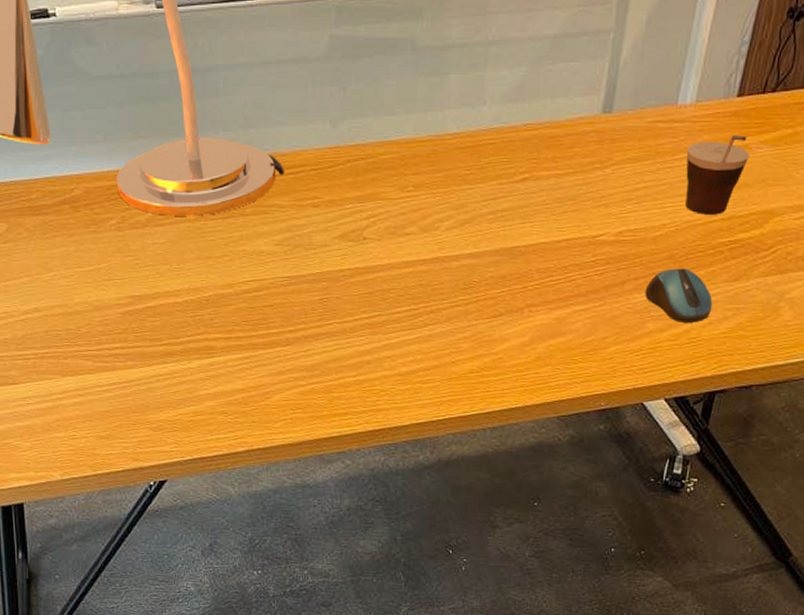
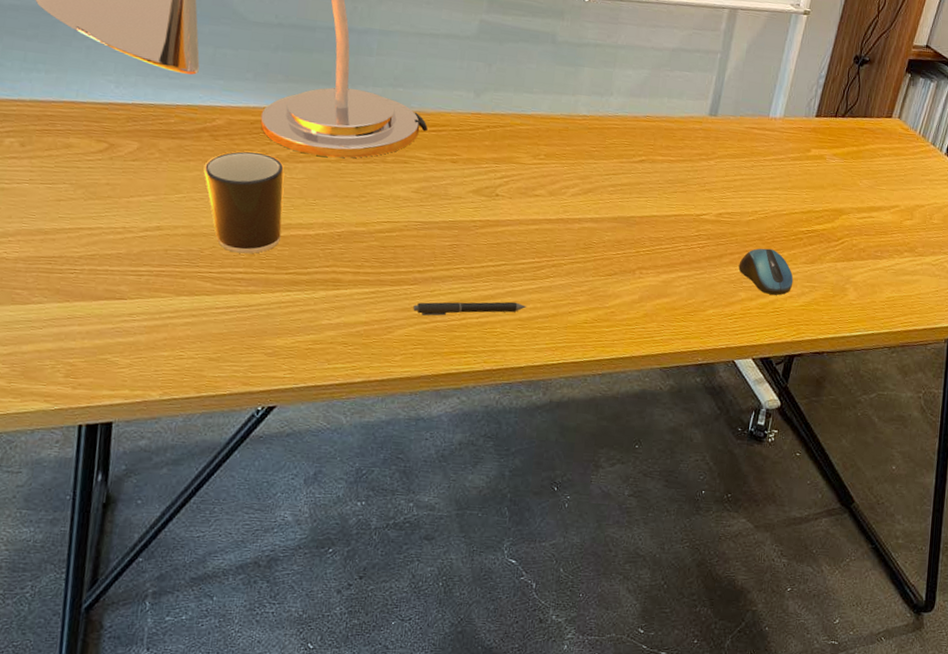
mug: none [69,221,150,328] -> present [203,151,284,254]
pen: none [288,355,407,378] -> present [413,301,527,316]
cup: present [685,135,750,215] -> none [773,146,825,208]

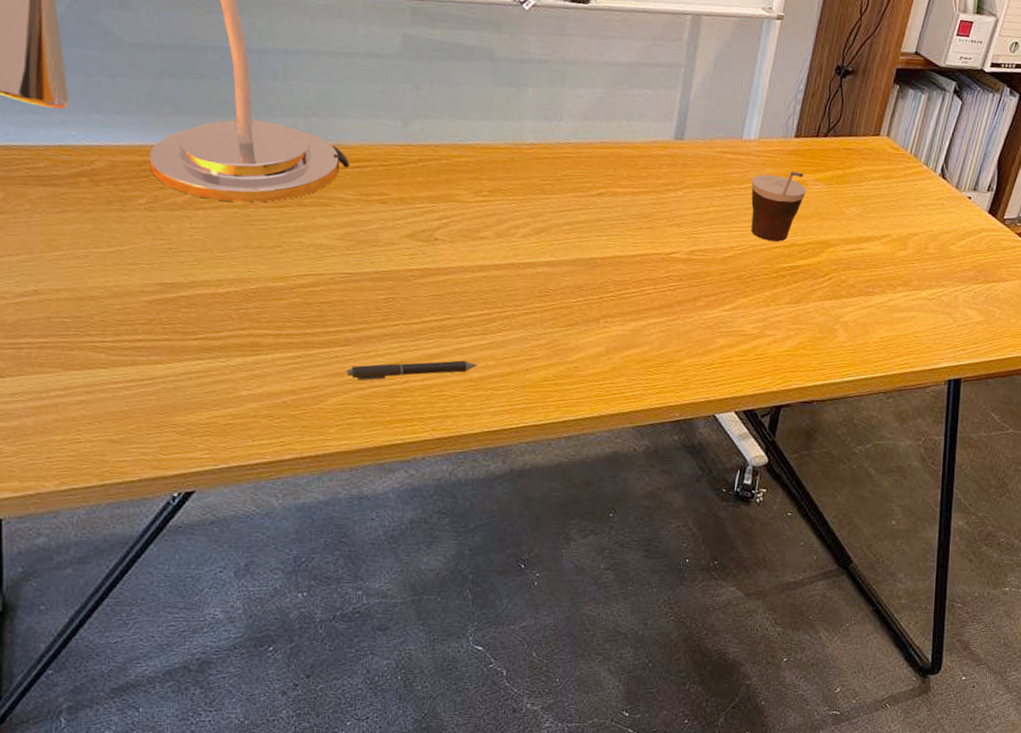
mug: present [203,151,284,254] -> none [85,198,185,318]
computer mouse: present [738,248,794,295] -> none [715,288,777,340]
cup: none [773,146,825,208] -> present [751,171,807,242]

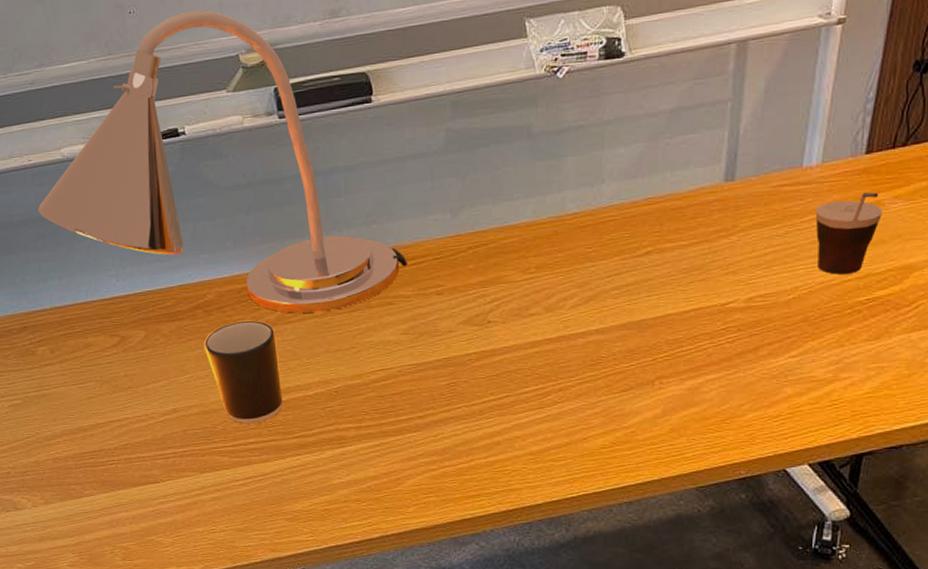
mug: none [85,198,185,318] -> present [204,321,283,424]
pen: present [347,360,479,381] -> none [419,435,537,462]

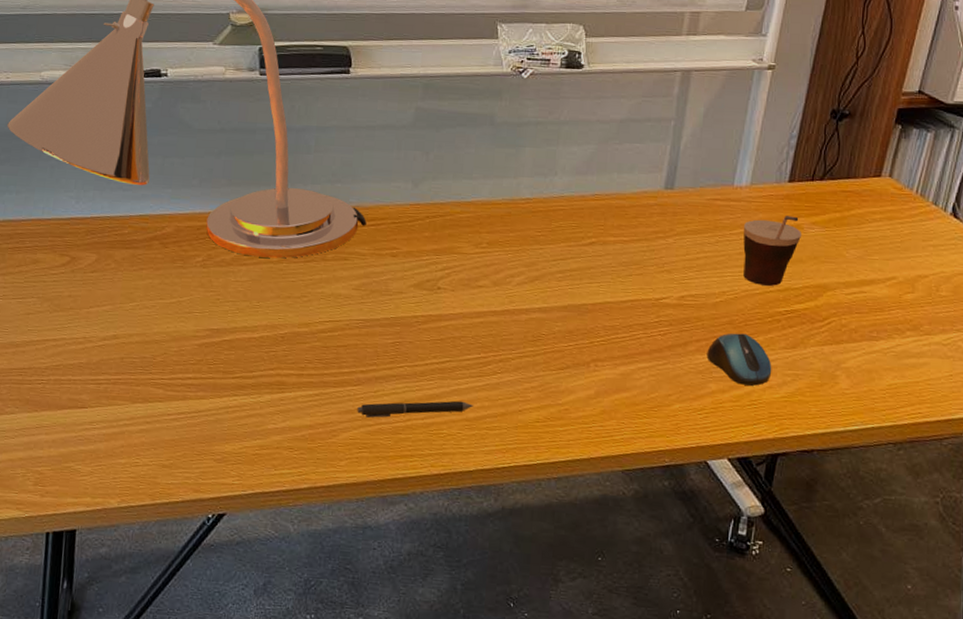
mug: present [204,321,283,424] -> none [155,257,229,359]
pen: none [419,435,537,462] -> present [357,400,474,418]
computer mouse: none [780,330,854,385] -> present [707,333,772,386]

